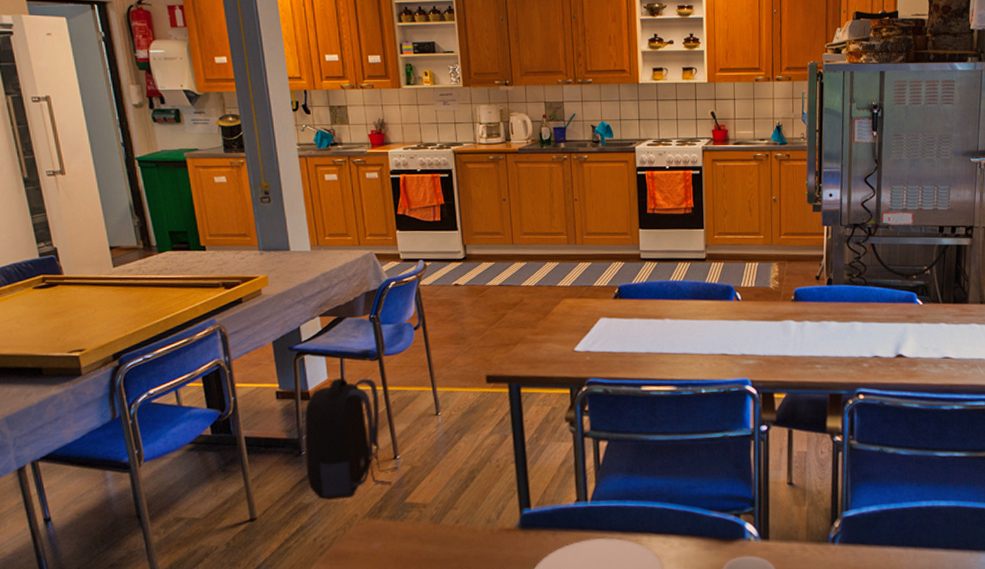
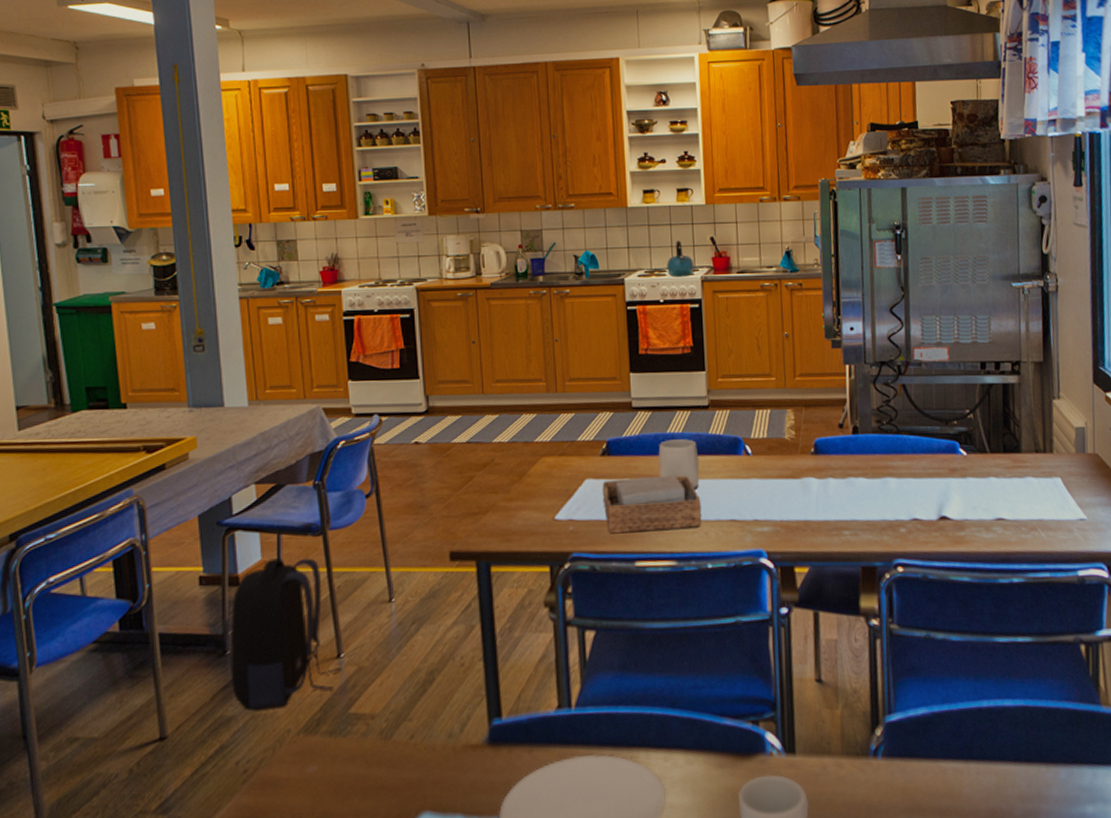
napkin holder: none [614,316,698,364] -> present [602,475,702,534]
mug: none [662,286,697,329] -> present [658,439,700,490]
kettle: none [672,114,697,147] -> present [666,240,695,277]

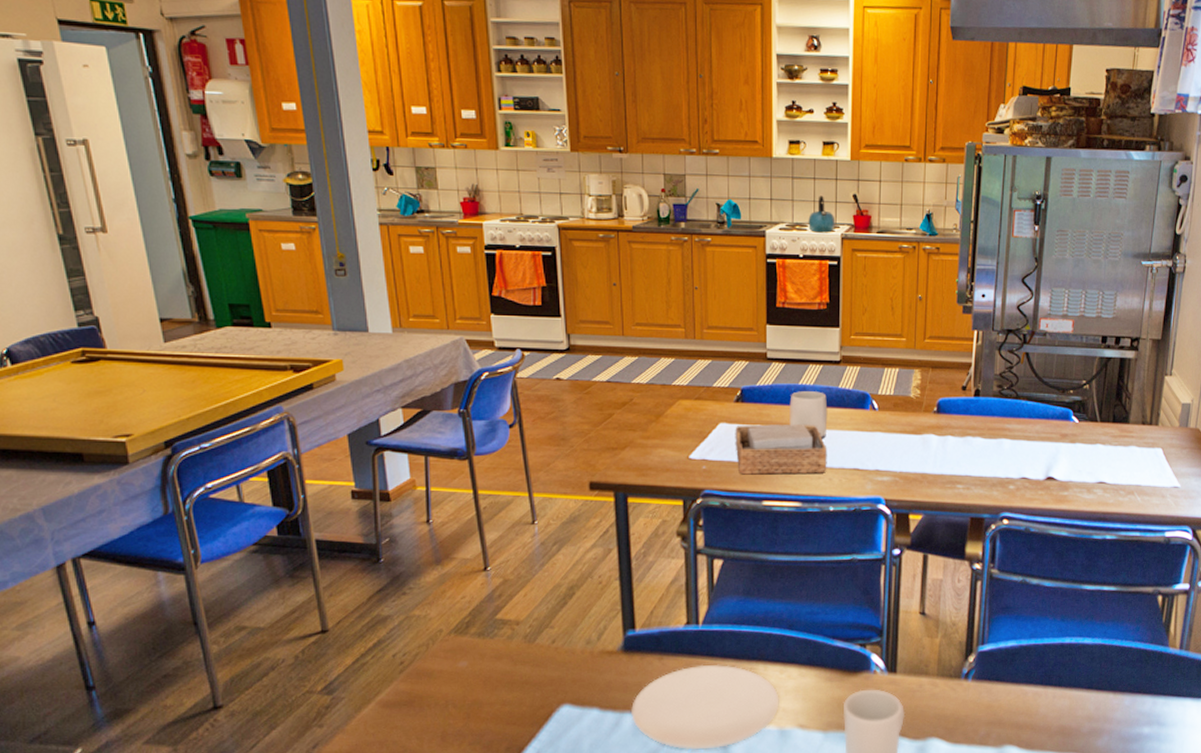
backpack: present [229,558,342,710] -> none [382,478,489,611]

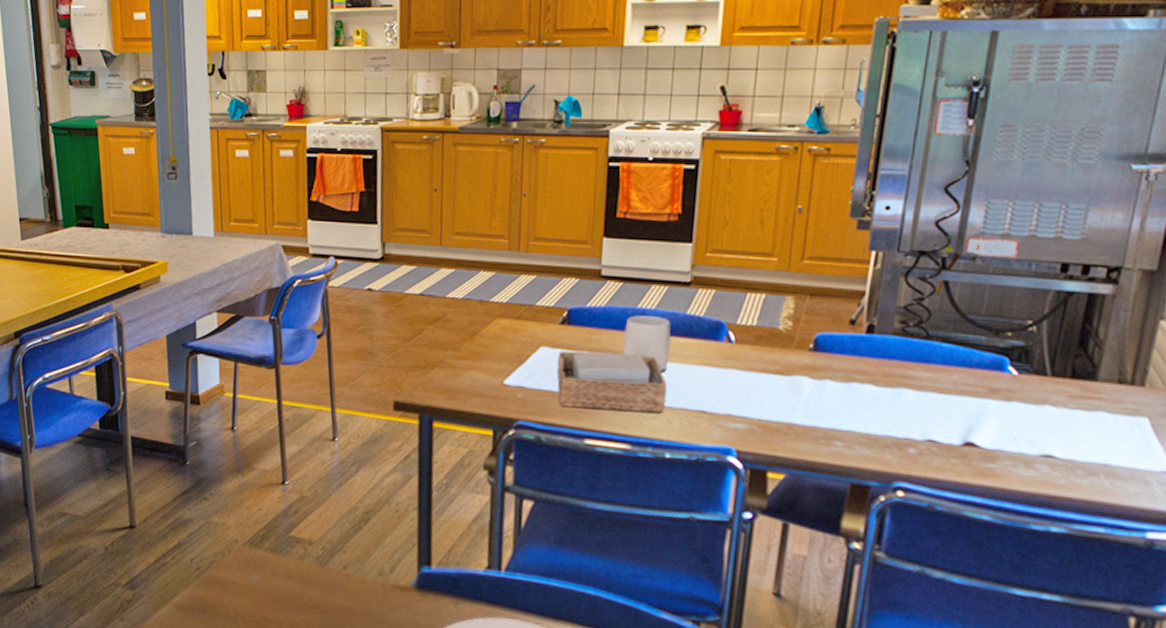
kettle: present [808,195,835,233] -> none [661,88,696,132]

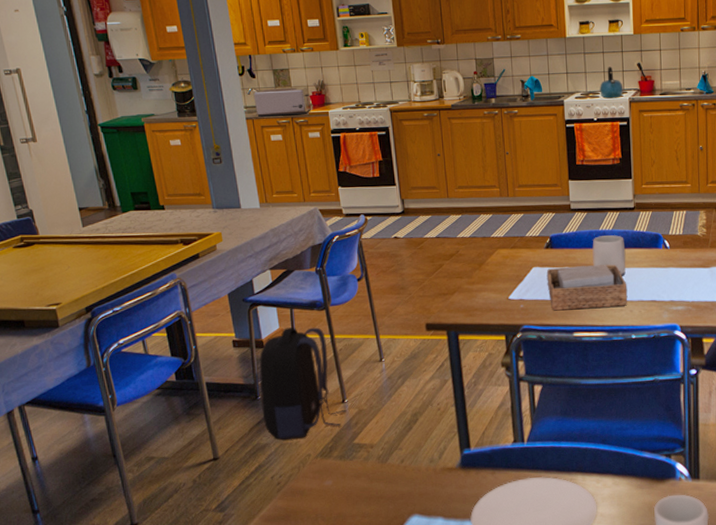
backpack: none [189,384,286,519] -> present [259,327,346,440]
toaster: none [221,93,287,128] -> present [253,87,311,118]
kettle: none [661,88,696,132] -> present [600,66,623,99]

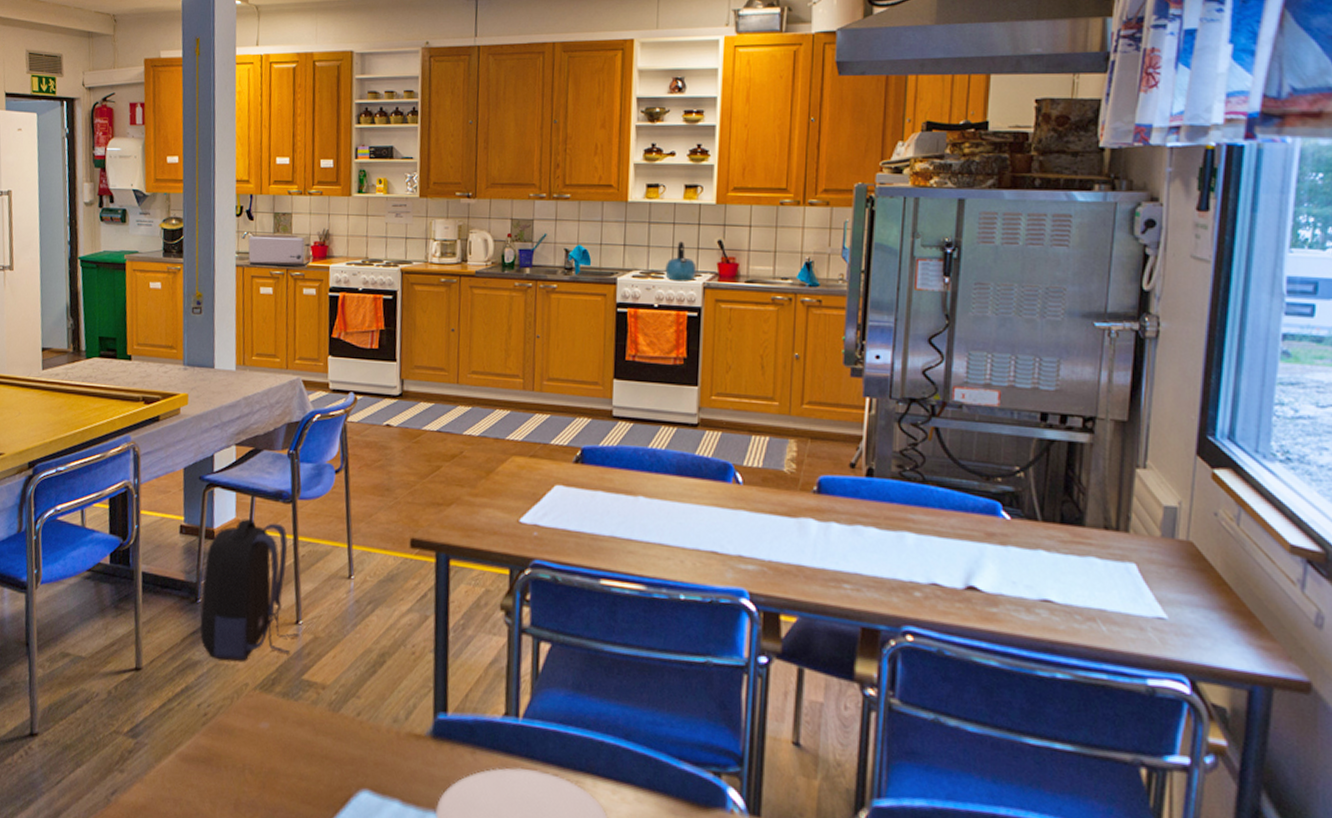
napkin holder: present [546,264,628,311] -> none [571,490,679,554]
mug: present [592,235,626,276] -> none [635,455,682,513]

